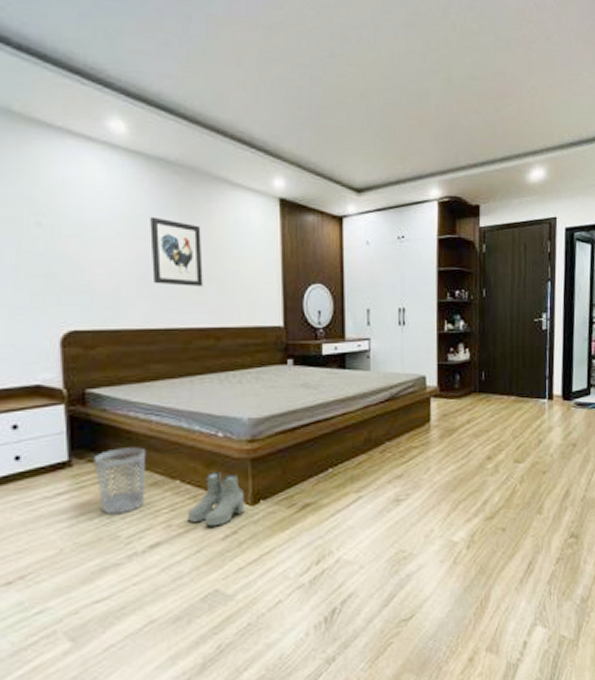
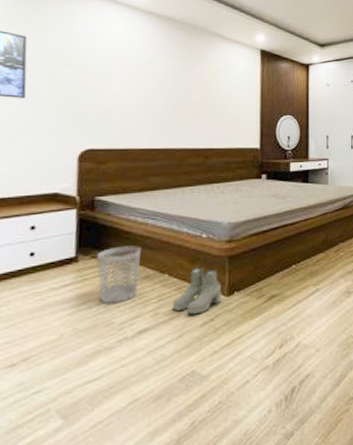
wall art: present [150,216,203,287] -> none [157,61,198,116]

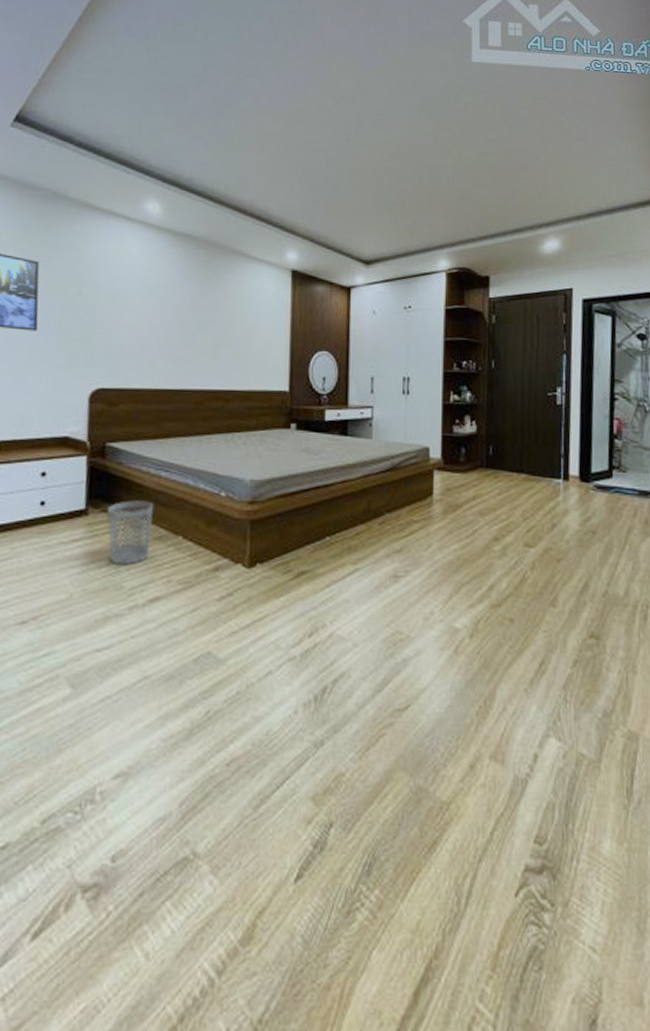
boots: present [173,267,222,315] -> none [187,531,243,587]

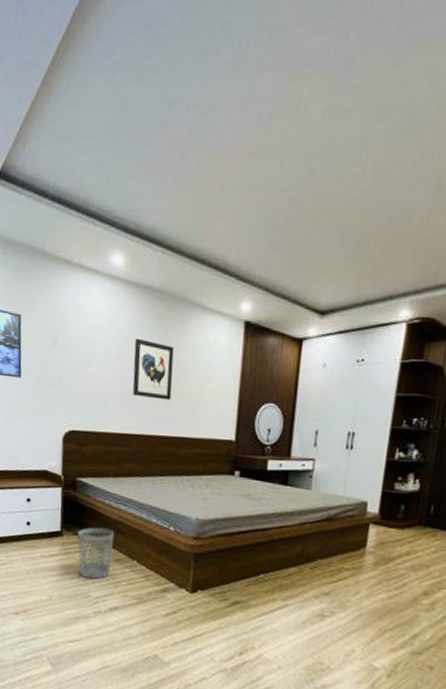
wall art: none [172,286,219,351] -> present [132,338,175,400]

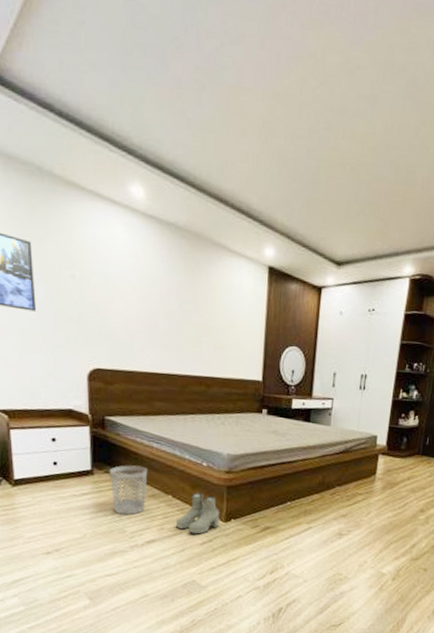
wall art: present [132,338,175,400] -> none [159,276,201,341]
boots: none [140,559,186,605] -> present [176,492,220,535]

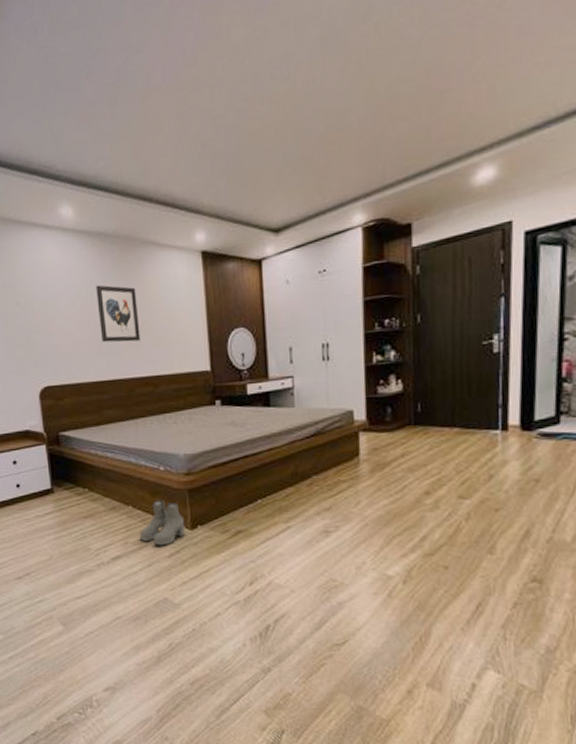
wastebasket: present [109,465,148,515] -> none [68,478,107,532]
wall art: none [159,276,201,341] -> present [96,285,141,343]

